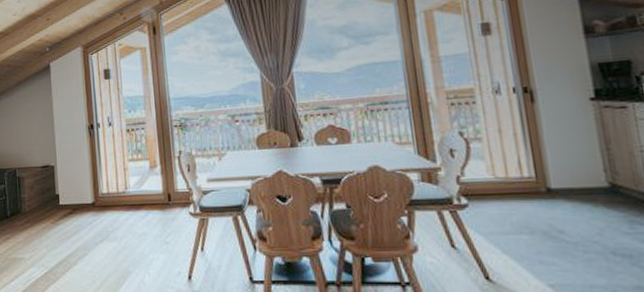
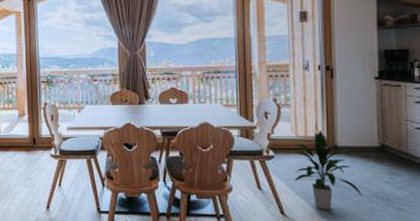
indoor plant: none [490,168,595,272] -> present [292,130,363,210]

